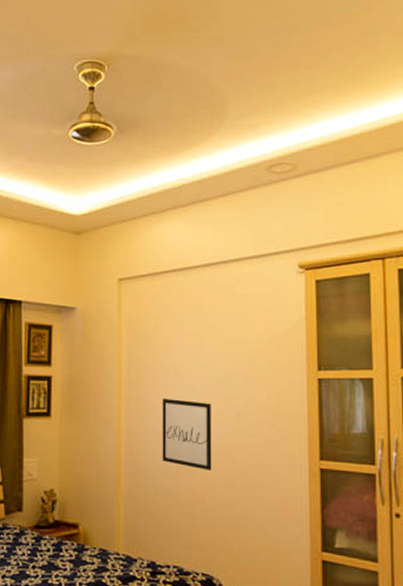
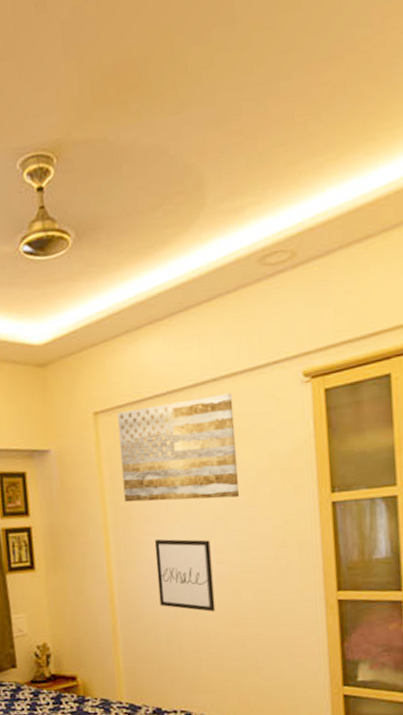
wall art: none [138,275,240,366] -> present [117,393,240,503]

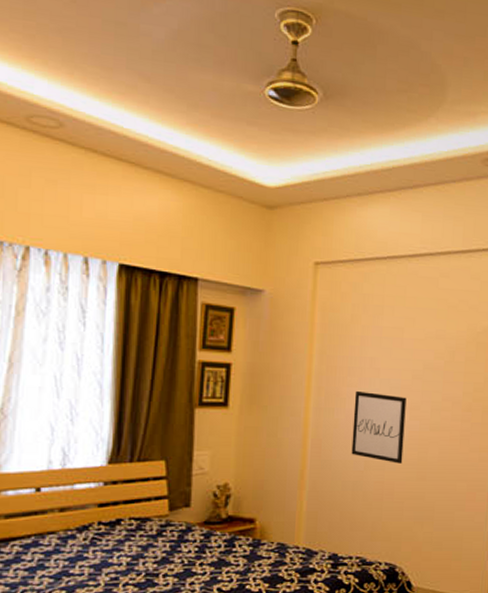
wall art: present [117,393,240,503] -> none [332,266,445,361]

